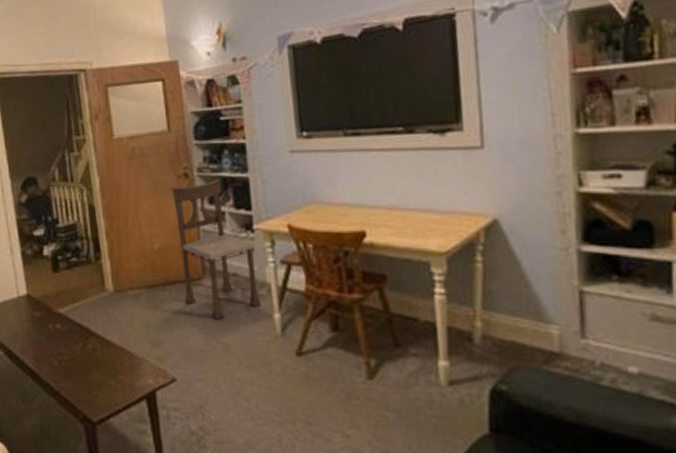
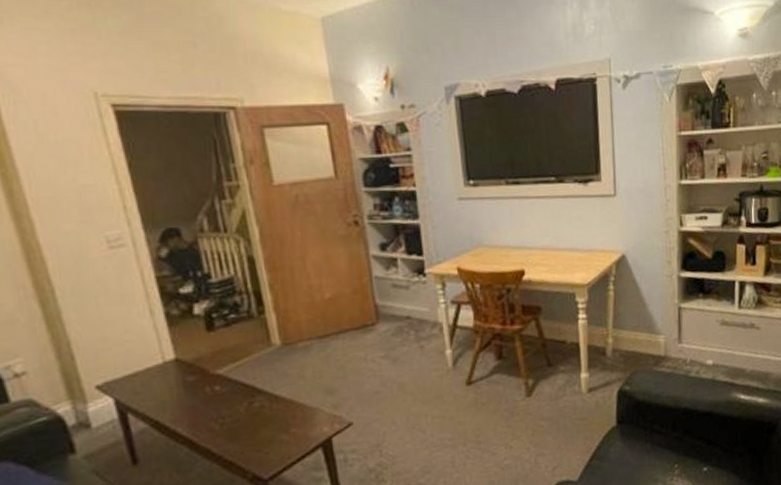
dining chair: present [171,179,261,320] -> none [341,226,433,362]

